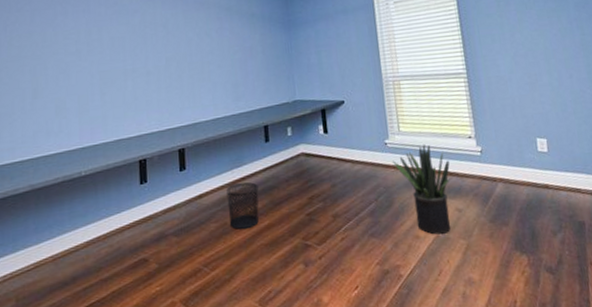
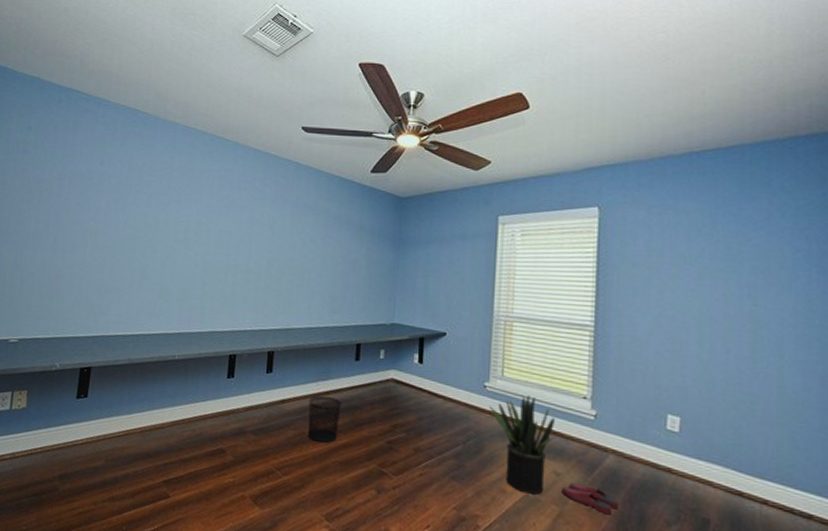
slippers: none [465,214,513,238] -> present [562,483,618,515]

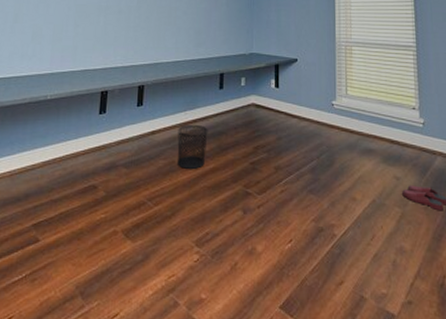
potted plant: present [490,395,555,495] -> none [338,110,392,199]

